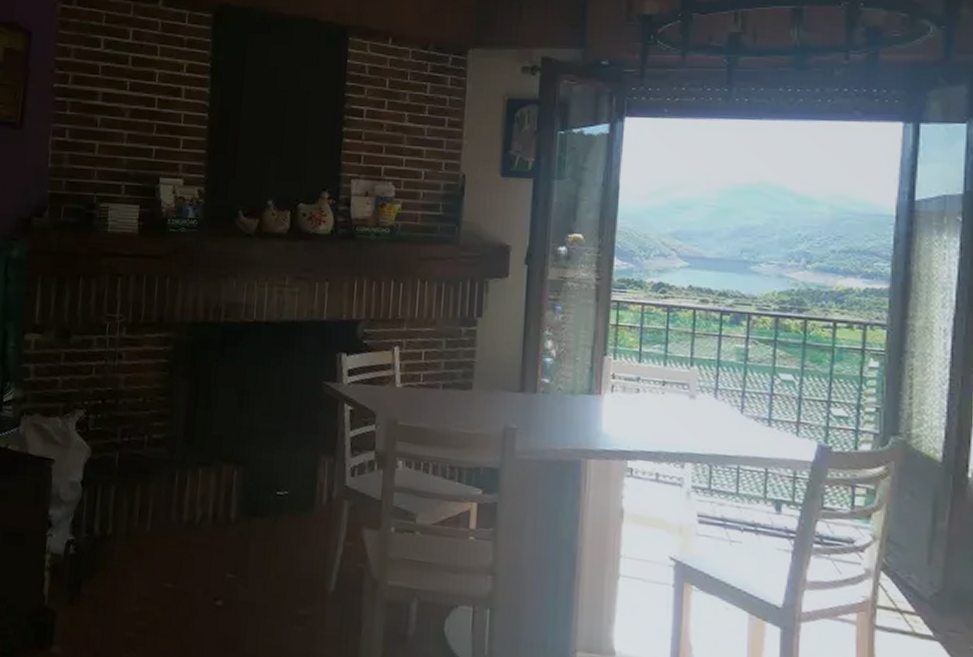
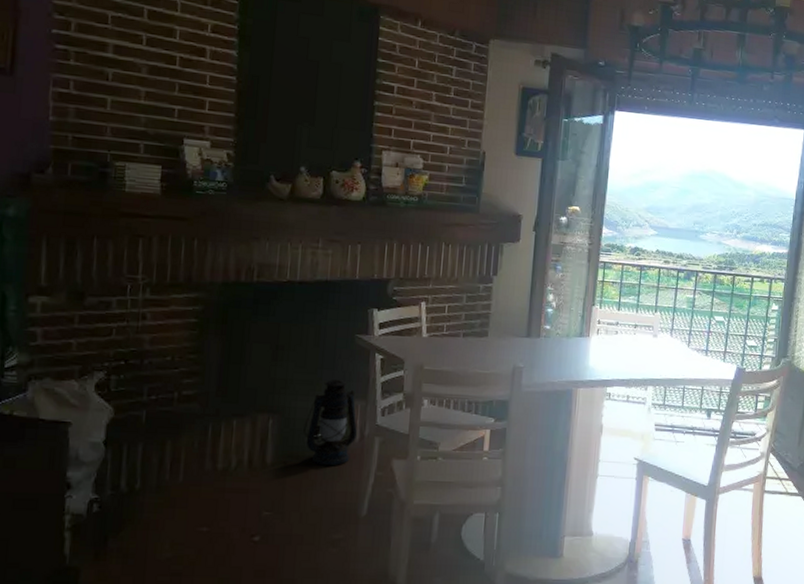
lantern: none [268,431,325,530] -> present [303,380,357,466]

